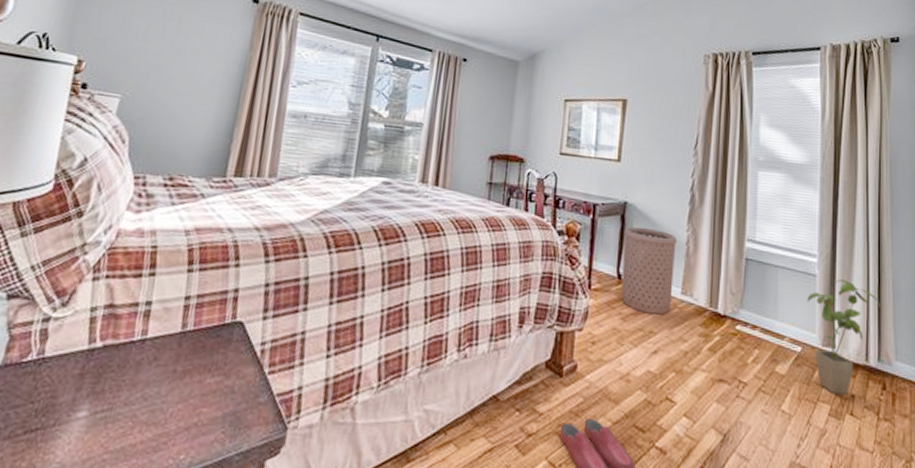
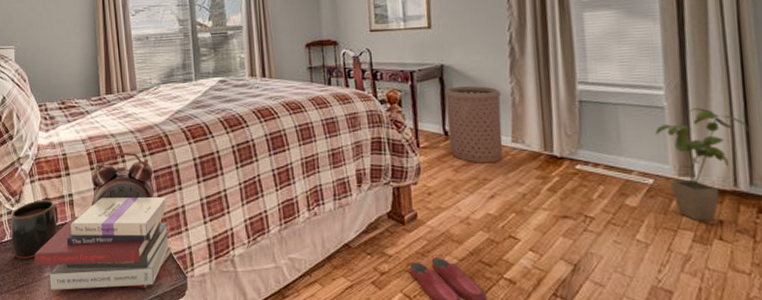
mug: none [35,305,125,390] -> present [10,200,58,259]
books: none [65,311,285,442] -> present [34,197,172,290]
alarm clock: none [175,253,275,322] -> present [91,152,154,207]

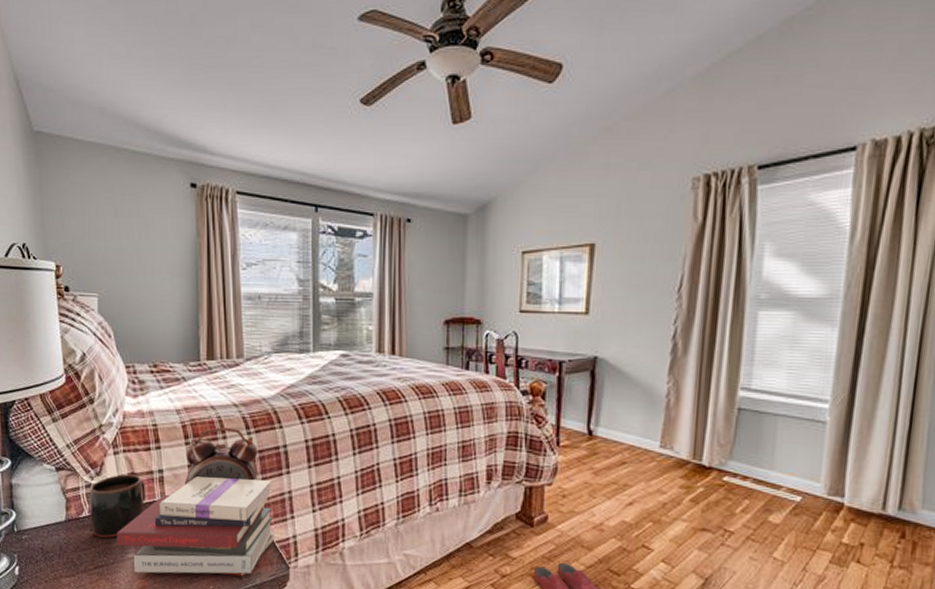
laundry basket: present [444,86,503,163] -> none [592,383,656,468]
house plant: present [655,108,749,220] -> none [812,425,909,542]

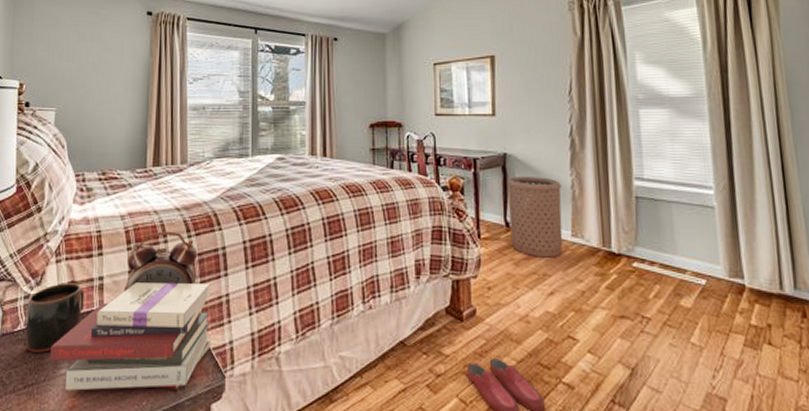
laundry basket: none [592,383,656,468] -> present [506,177,563,258]

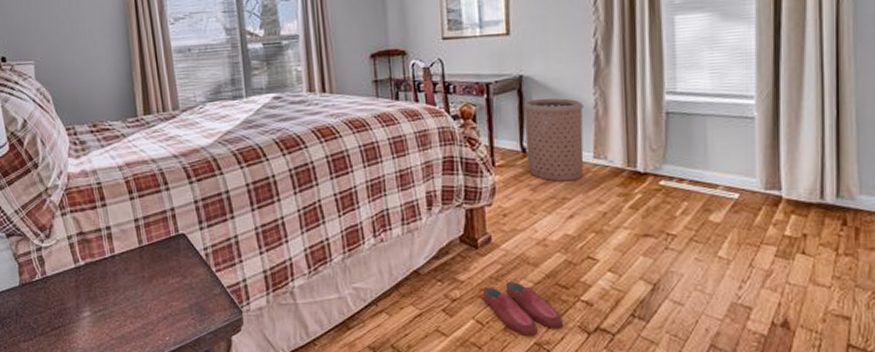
mug: present [25,283,85,352] -> none [40,234,96,299]
books: present [50,283,211,391] -> none [70,227,225,331]
alarm clock: present [123,231,198,293] -> none [131,179,203,240]

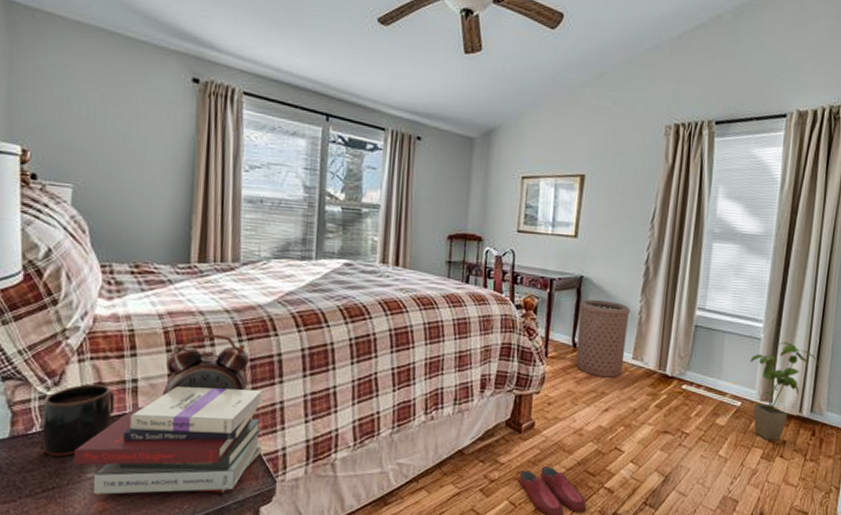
mug: none [40,234,96,299] -> present [42,384,115,456]
books: none [70,227,225,331] -> present [74,386,263,495]
alarm clock: none [131,179,203,240] -> present [162,334,250,396]
house plant: none [744,117,839,235] -> present [750,342,818,440]

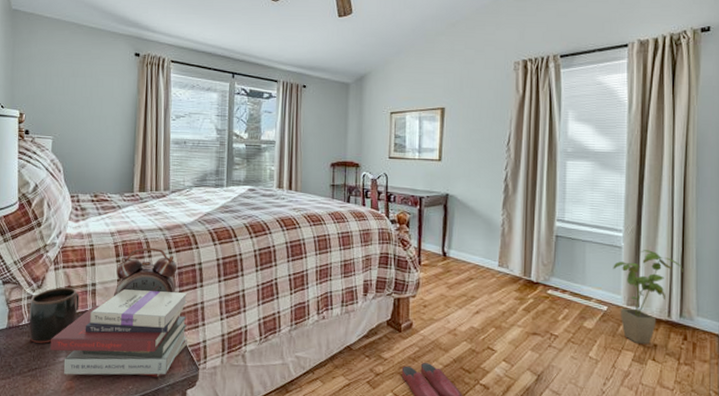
laundry basket: present [576,300,630,378] -> none [446,214,493,283]

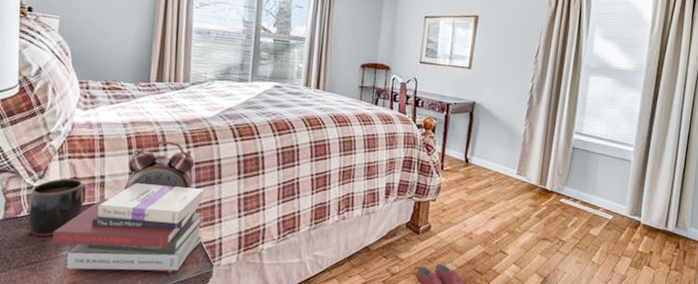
house plant: present [613,250,683,344] -> none [621,164,683,251]

